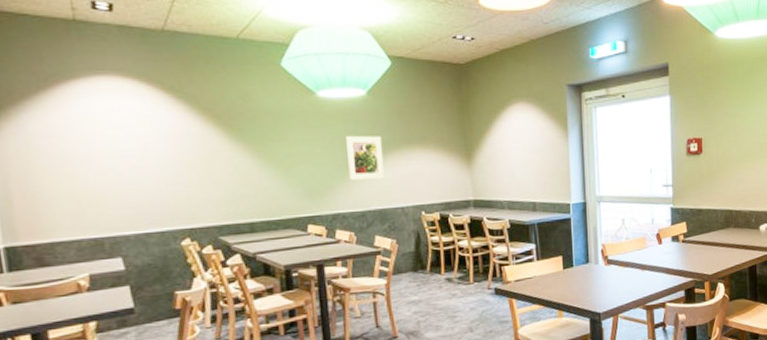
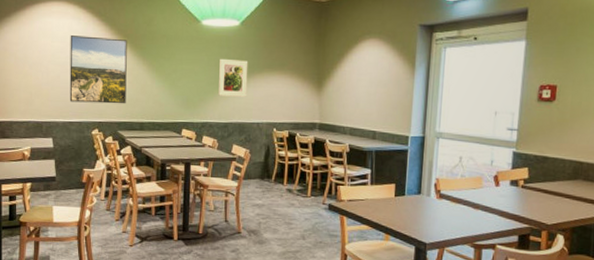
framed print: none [131,118,226,207] -> present [69,34,127,104]

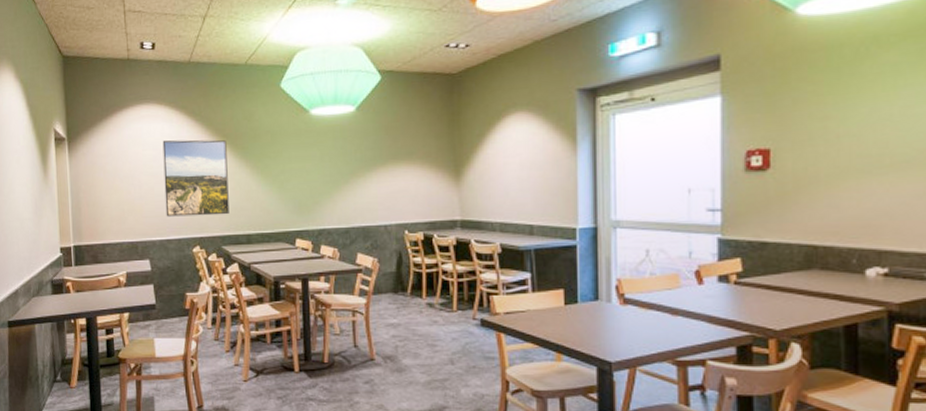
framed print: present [219,58,248,97] -> none [334,151,370,197]

